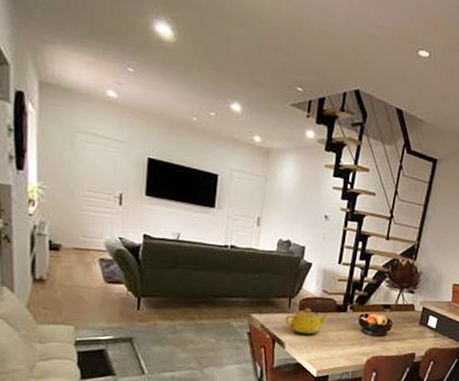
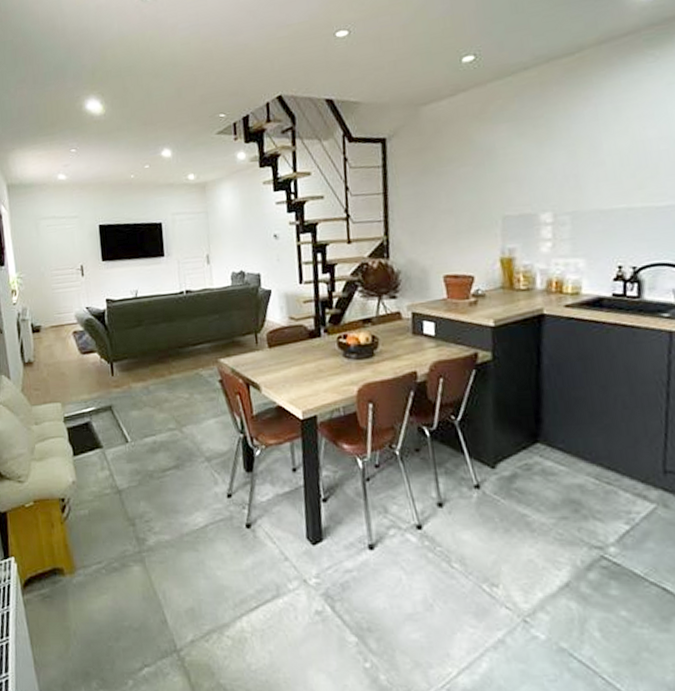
teapot: present [285,308,330,335] -> none [255,340,303,373]

